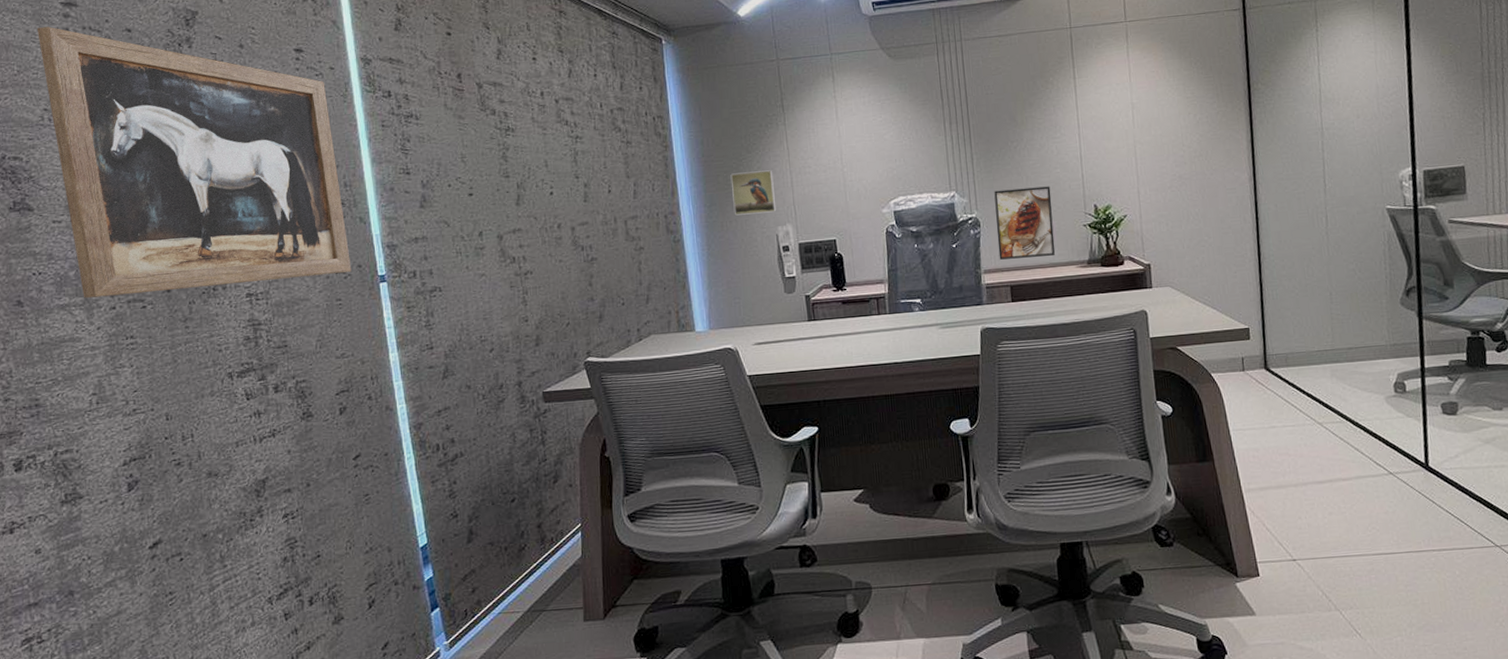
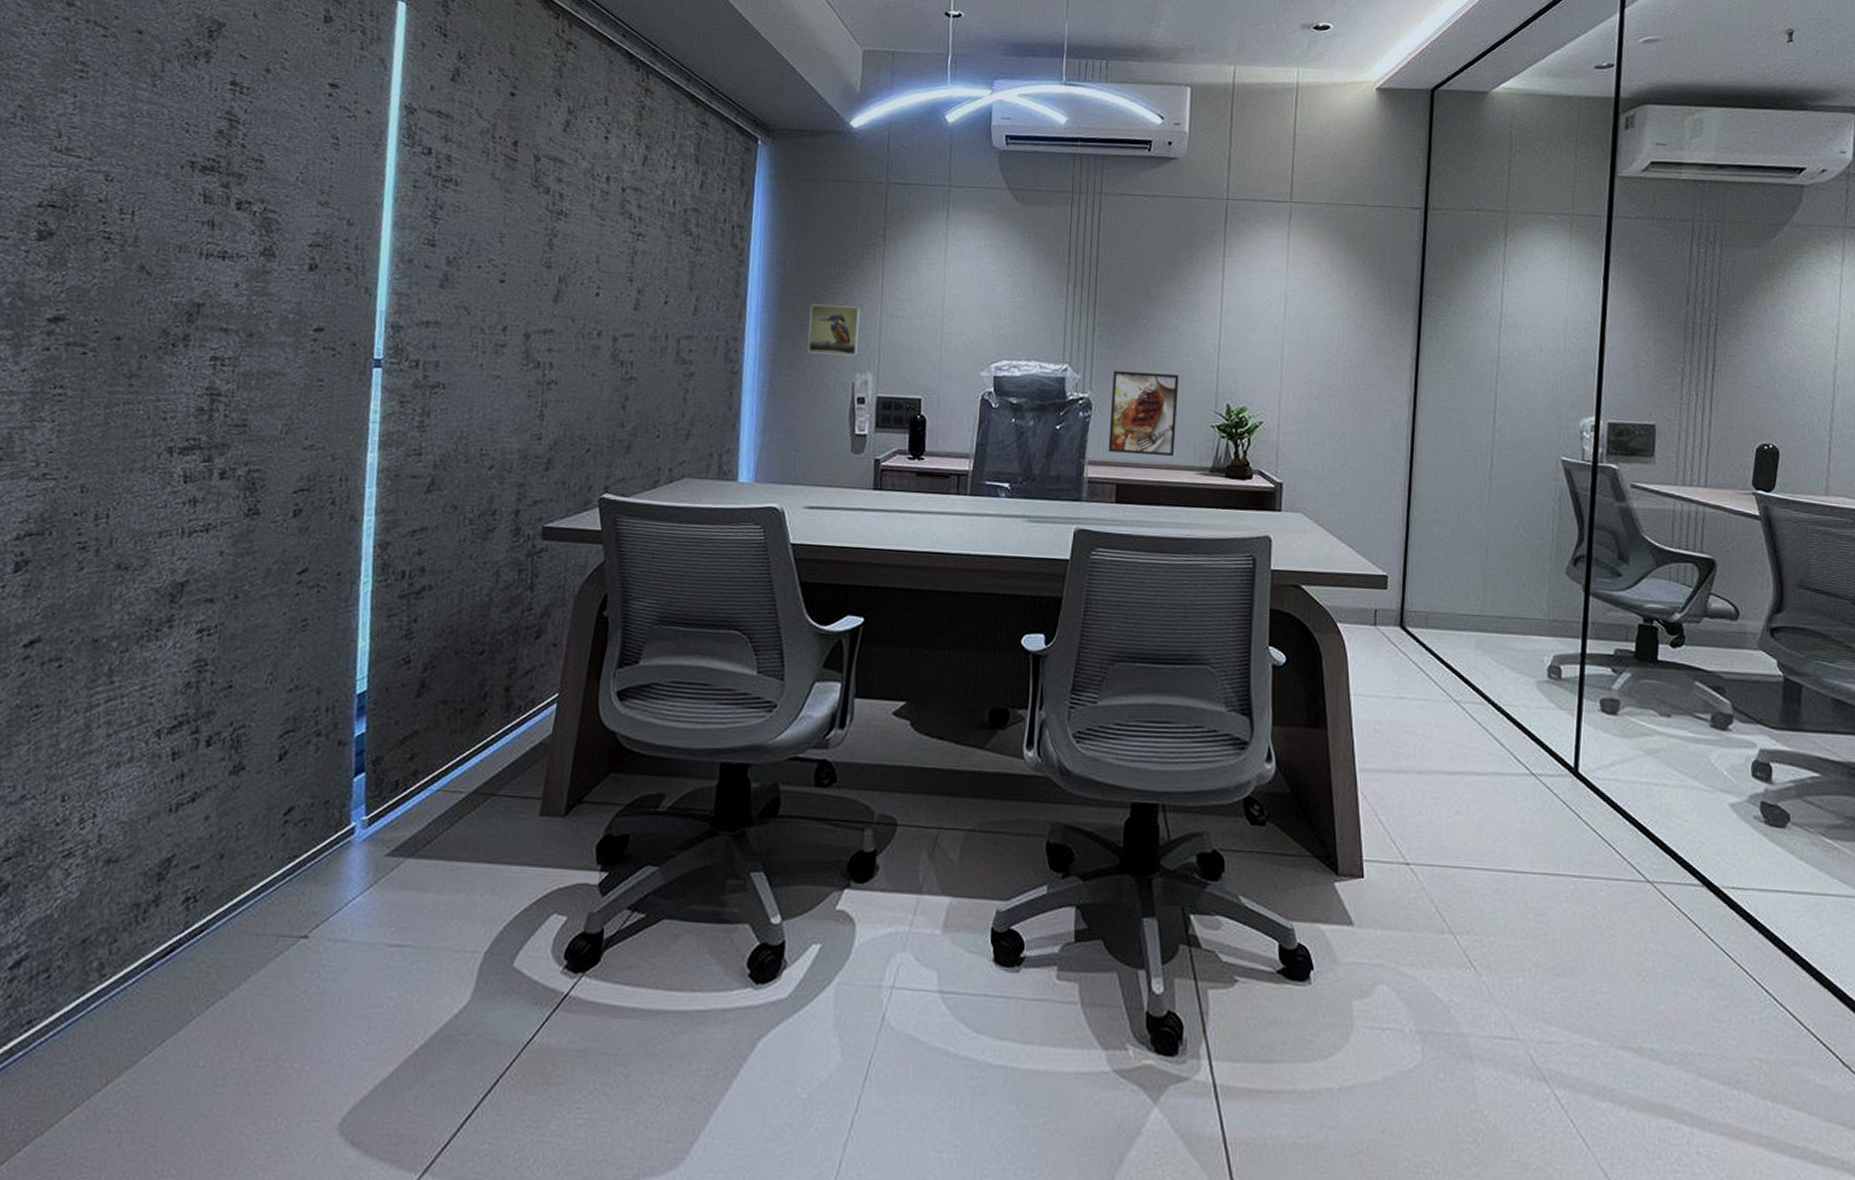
wall art: present [37,26,352,298] -> none [14,12,357,350]

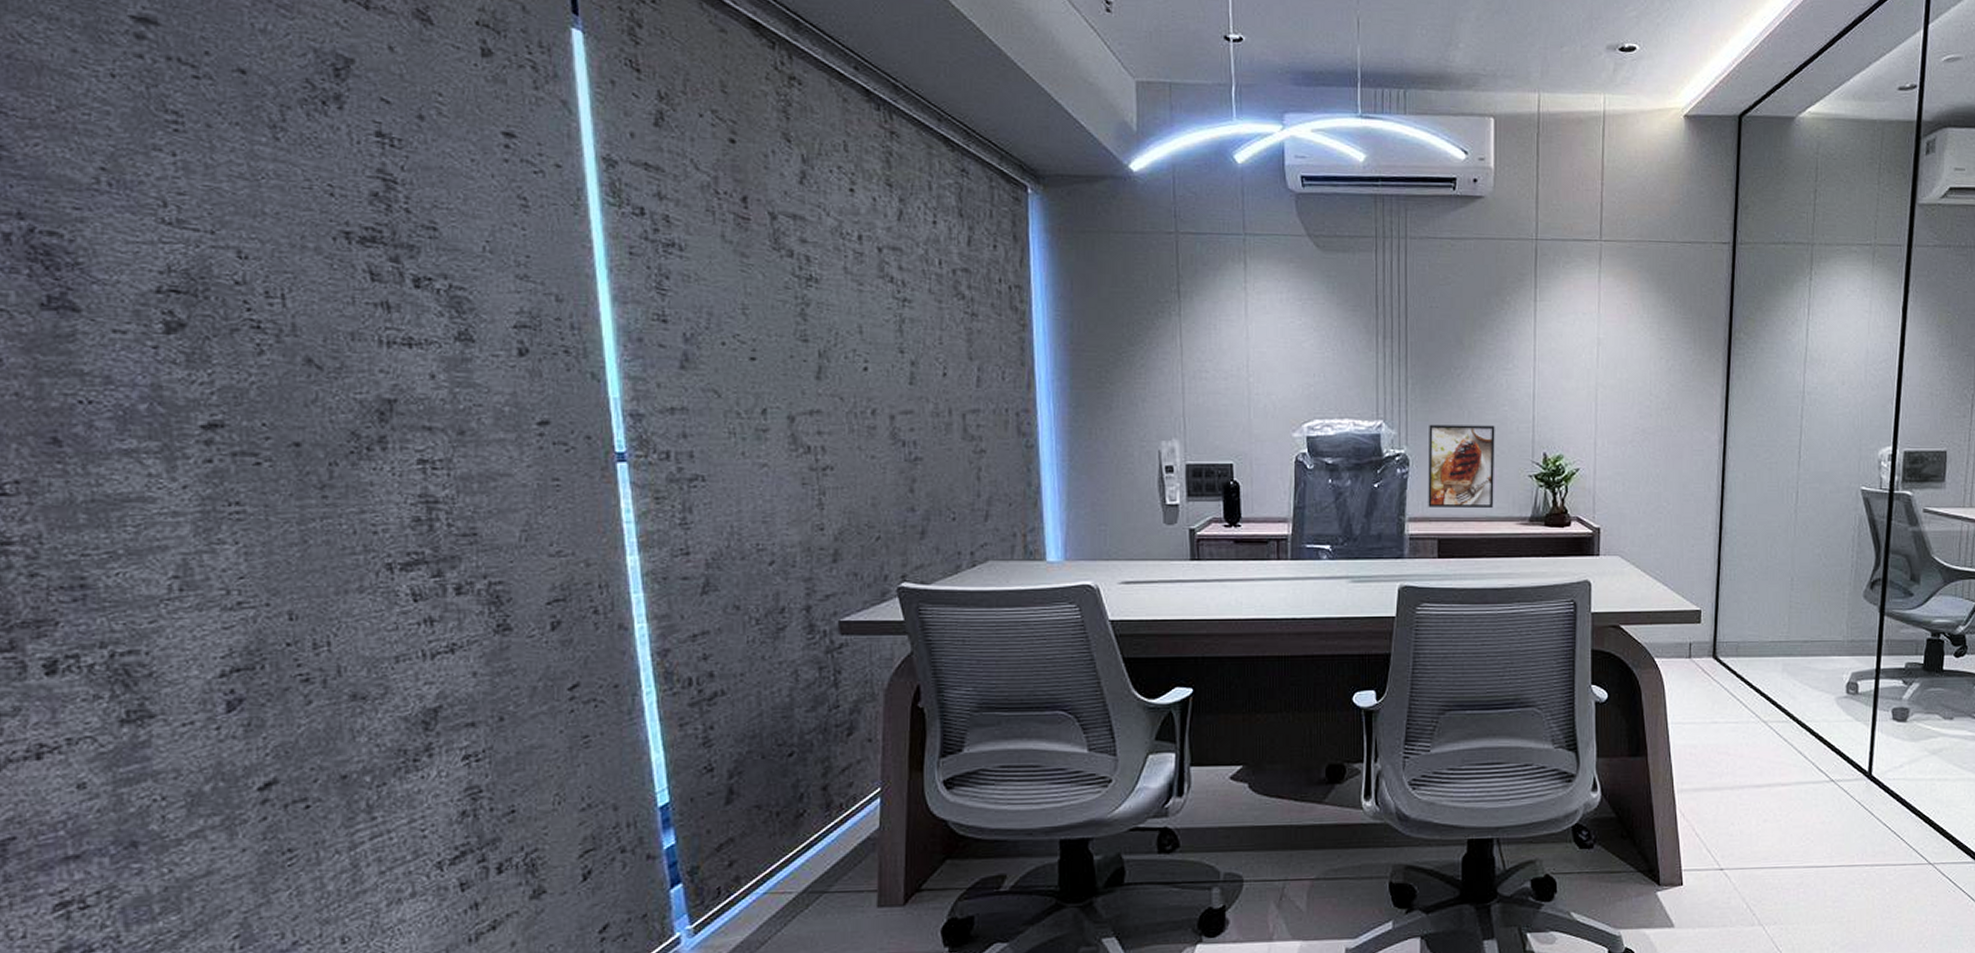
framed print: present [807,304,861,356] -> none [1105,369,1161,423]

